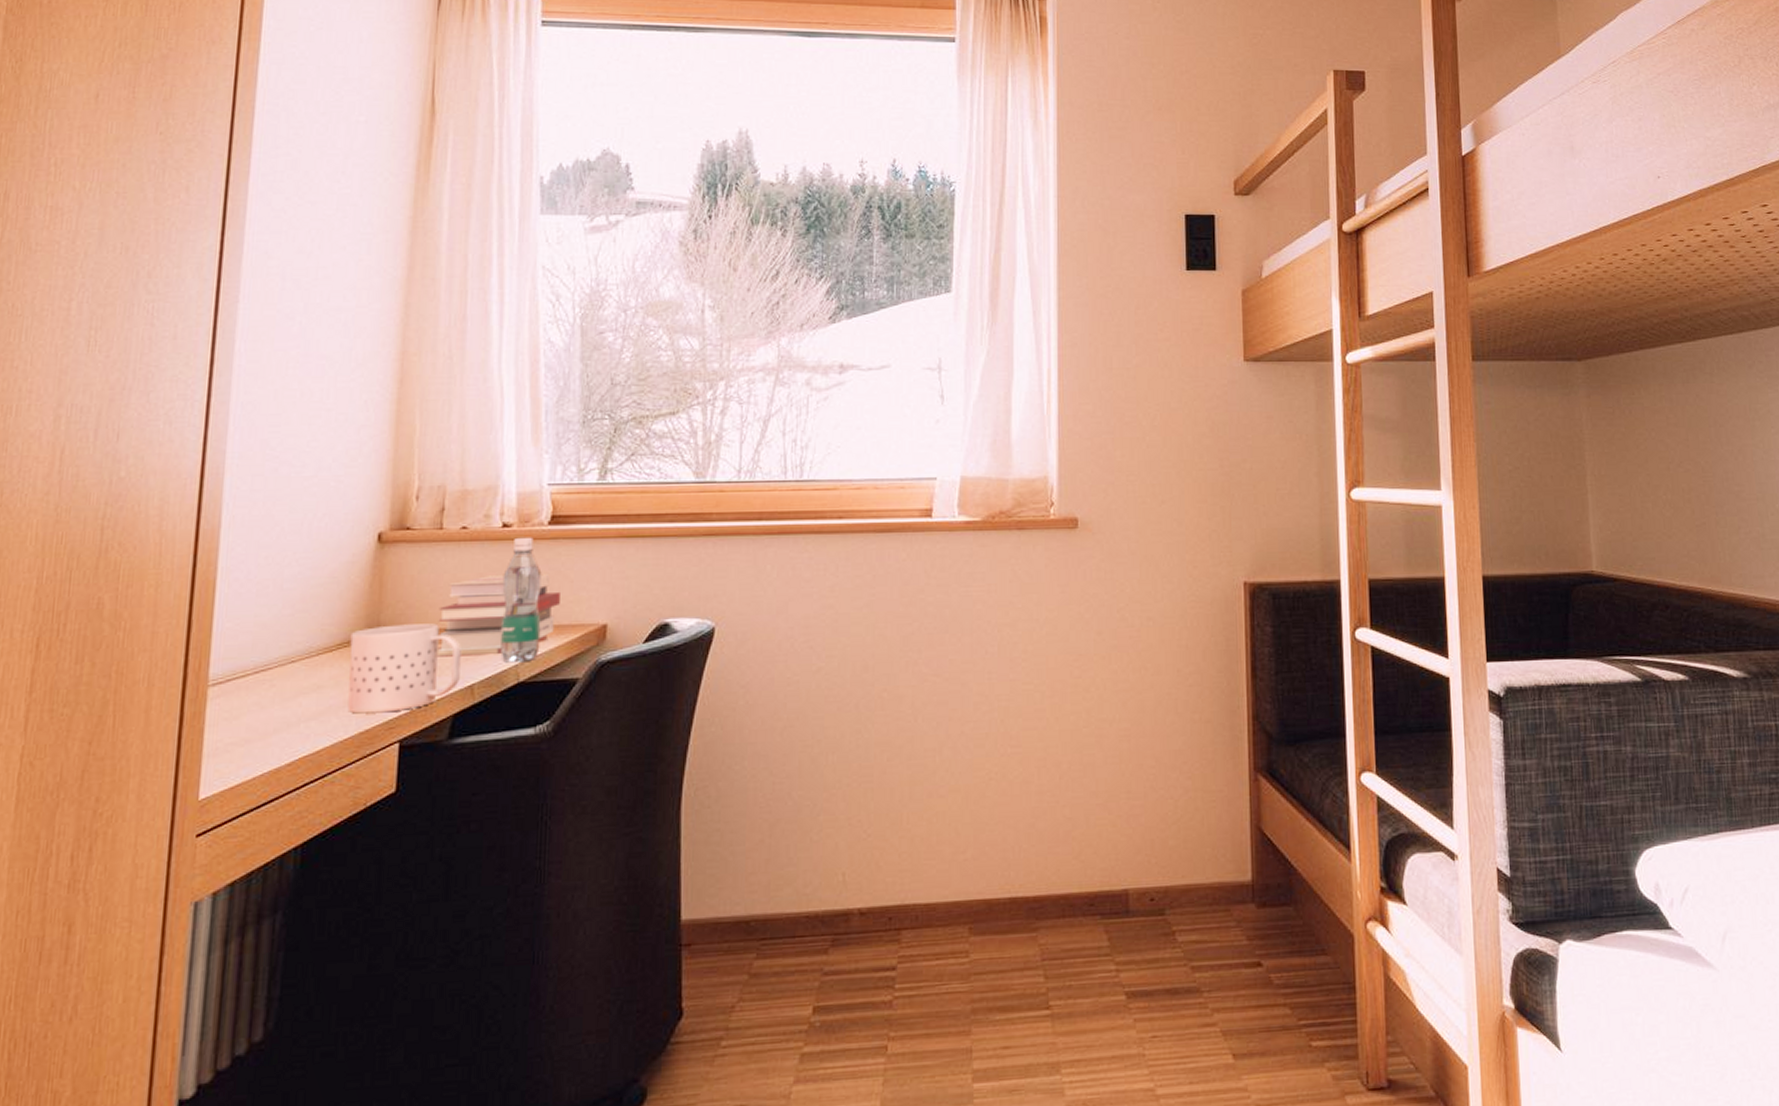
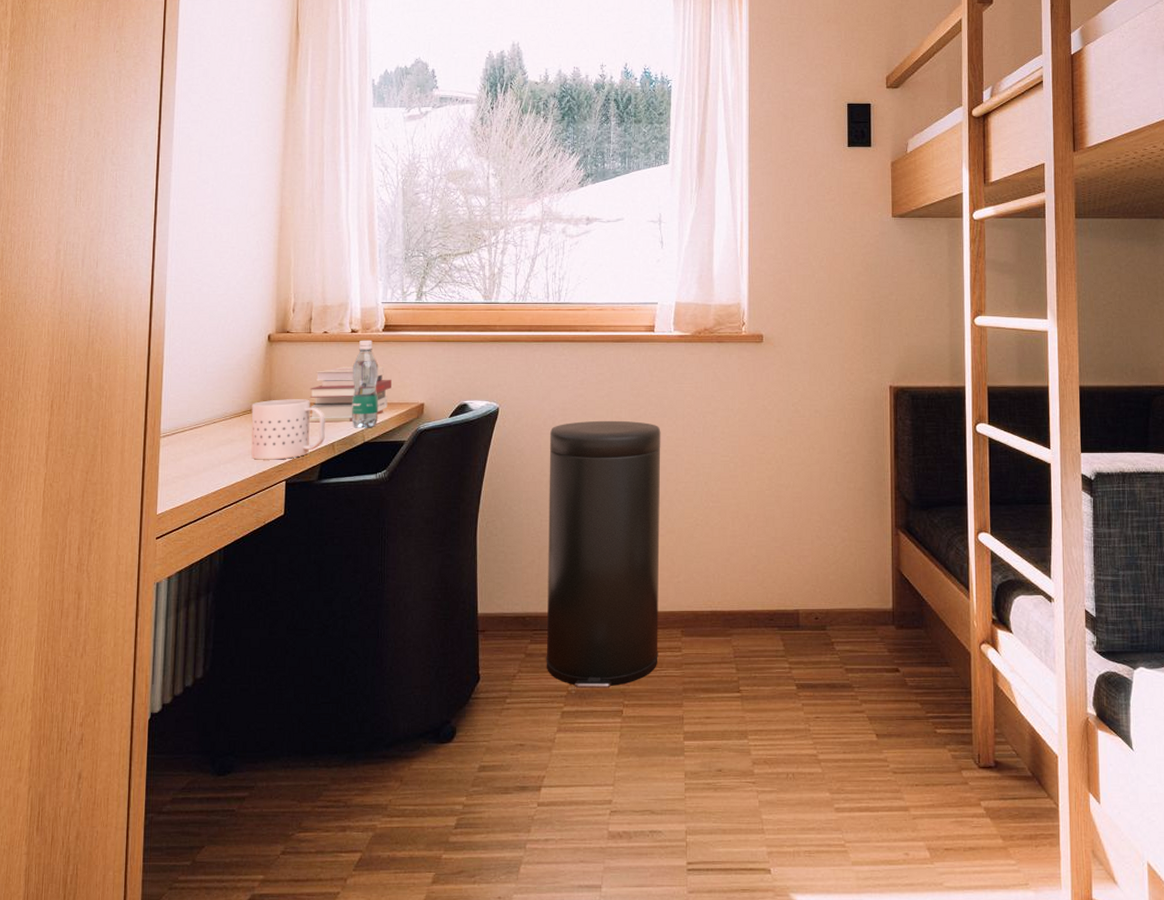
pedal bin: none [778,639,941,1019] -> present [546,420,661,688]

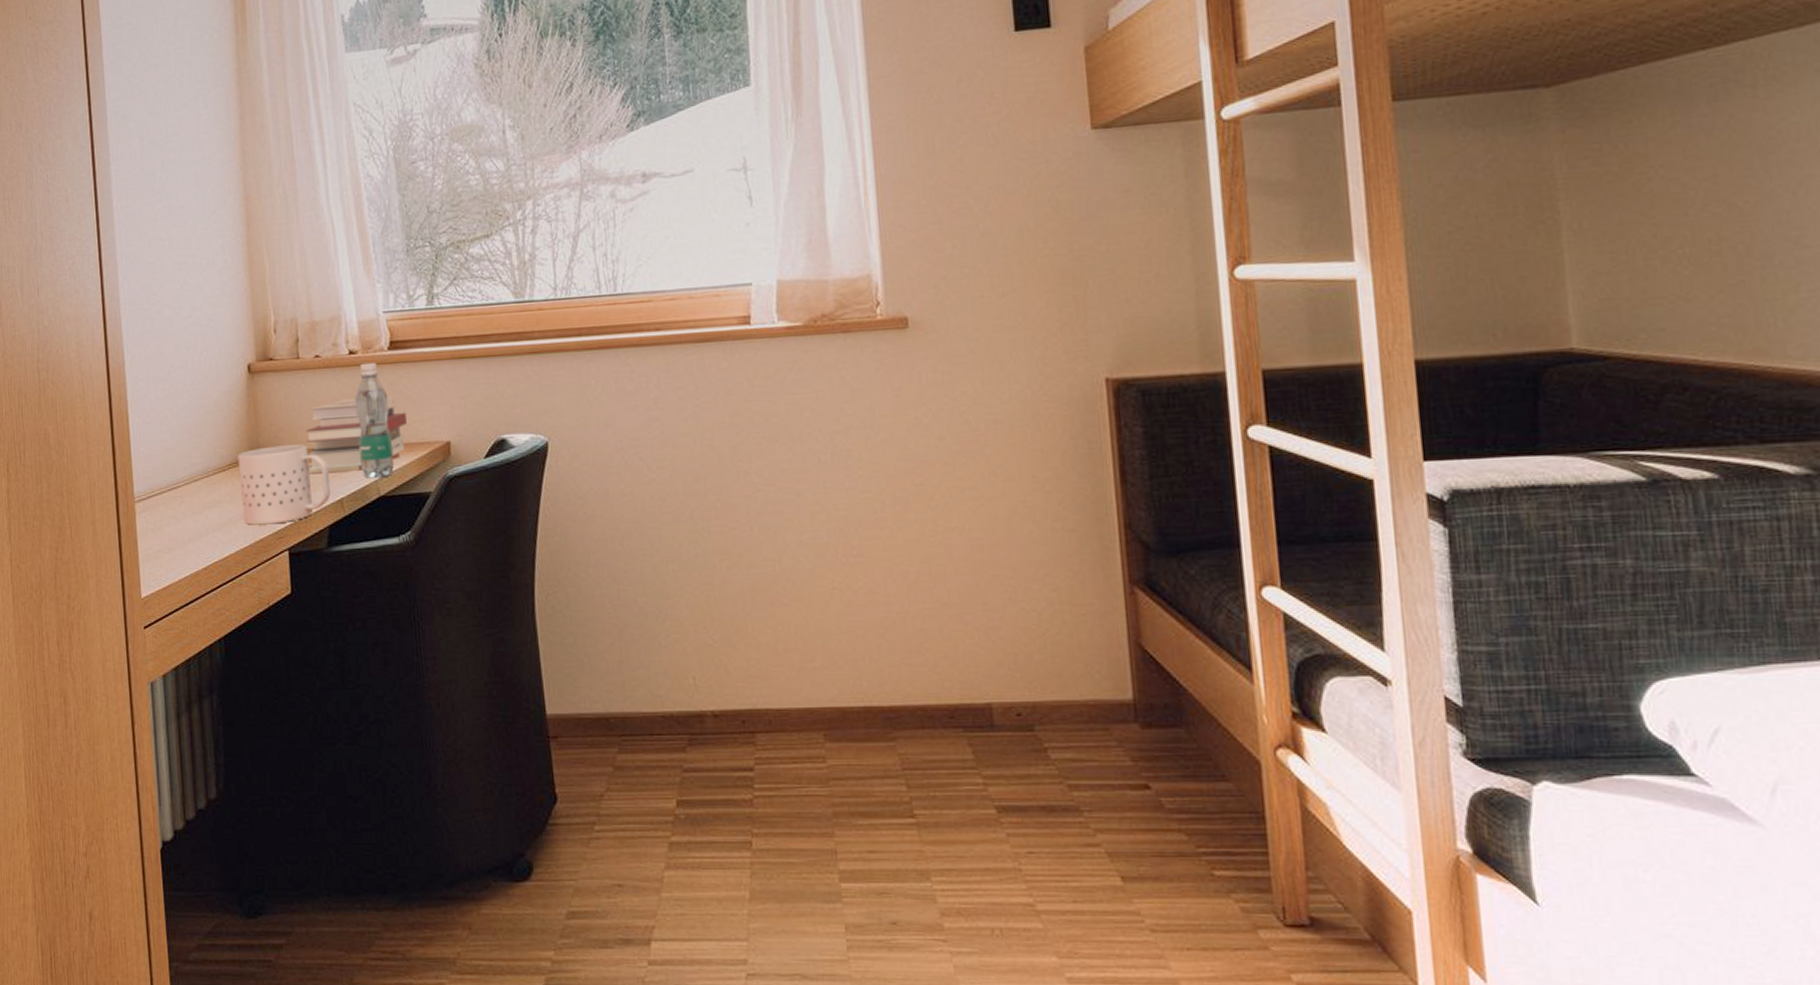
pedal bin: present [546,420,661,688] -> none [618,450,795,812]

